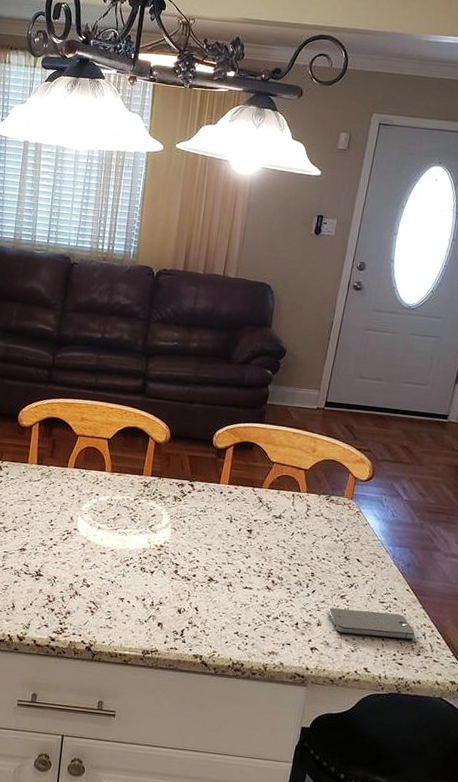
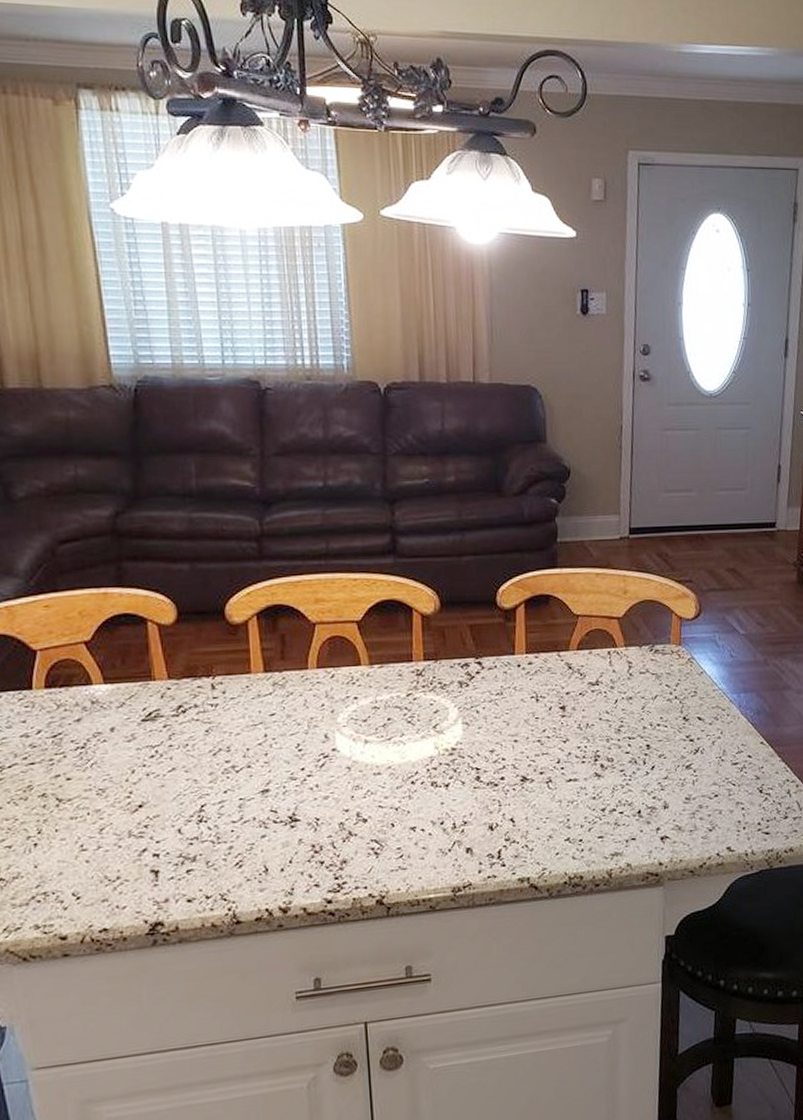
smartphone: present [327,607,415,640] -> none [674,774,778,812]

